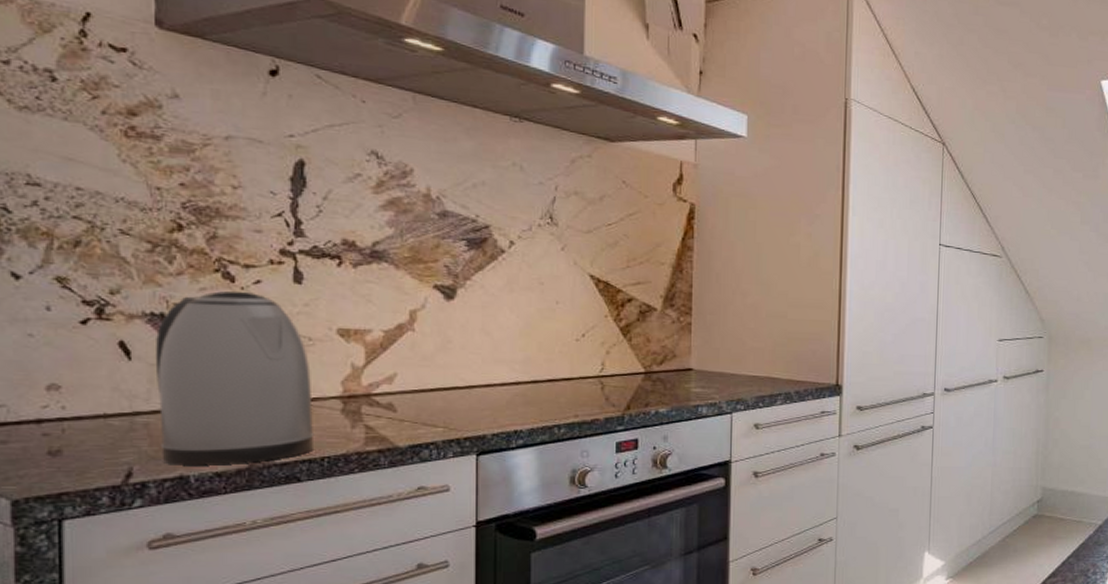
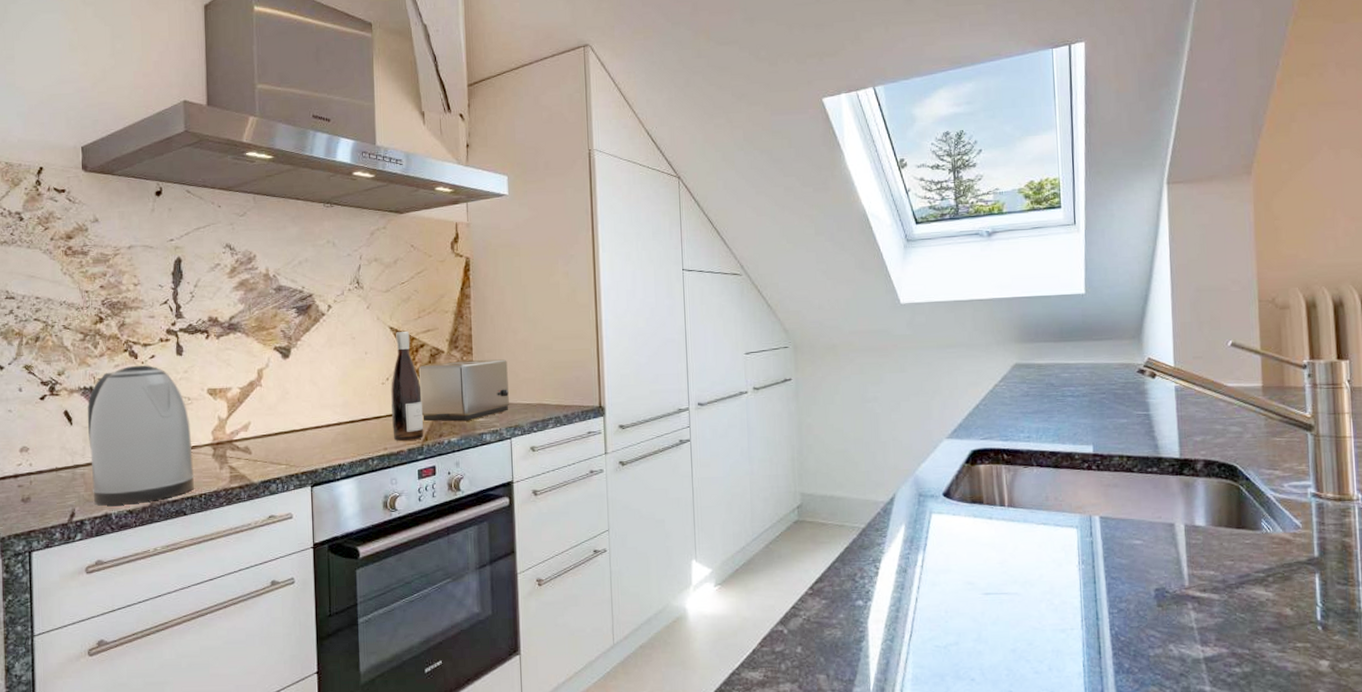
bottle: none [587,281,626,409] -> present [391,332,423,442]
toaster: none [623,321,733,391] -> present [418,359,509,422]

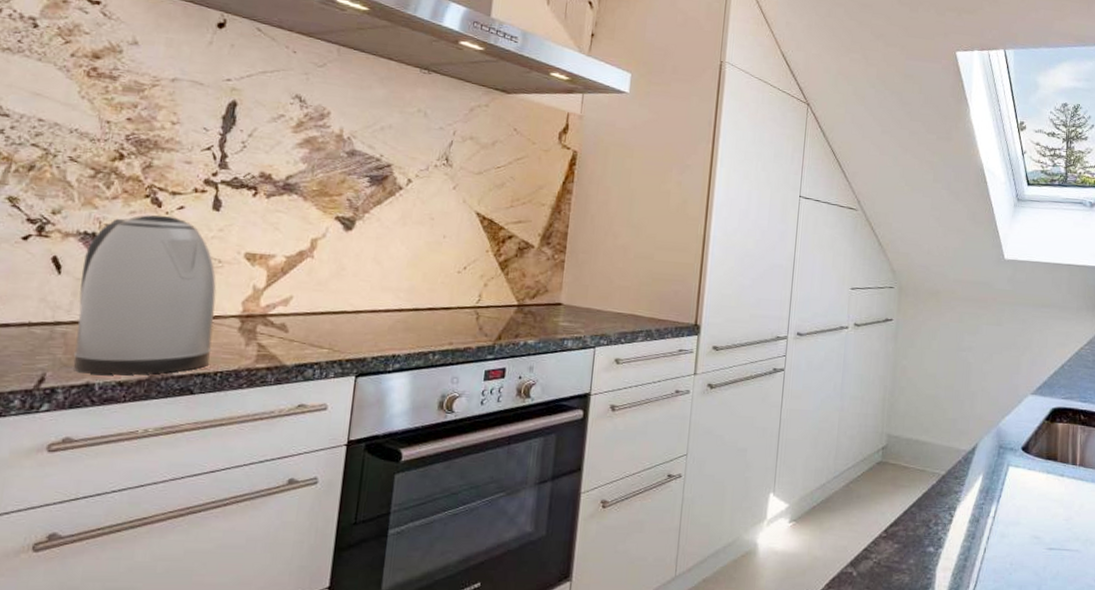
bottle: present [391,332,423,442] -> none [461,219,503,339]
toaster: present [418,359,509,422] -> none [498,257,603,324]

